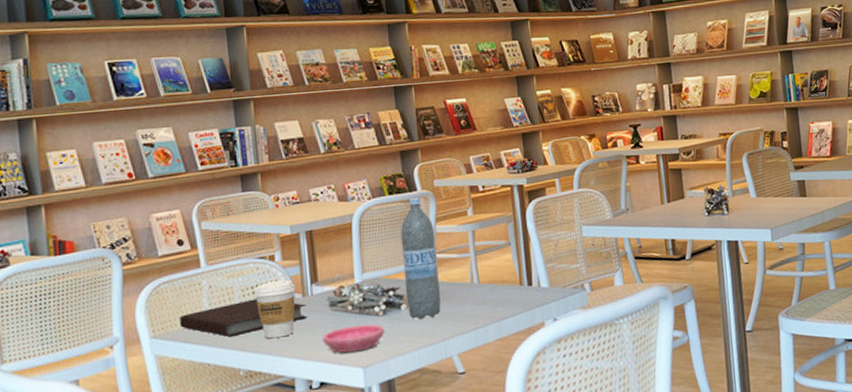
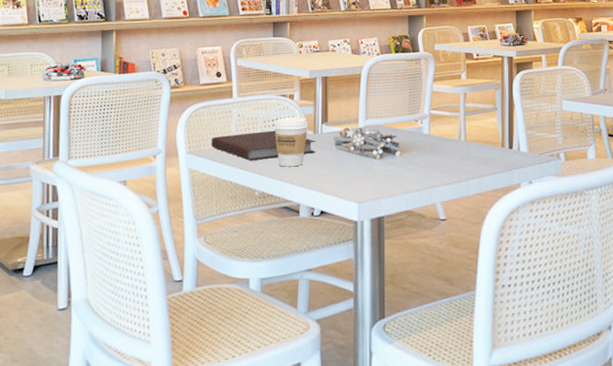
saucer: present [322,324,385,353] -> none [326,164,380,188]
water bottle: present [400,197,441,319] -> none [401,57,431,166]

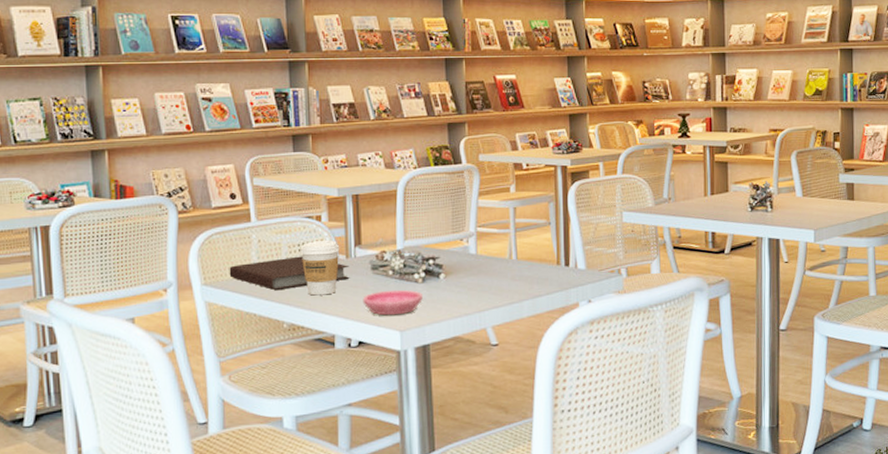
saucer: none [326,164,380,188] -> present [362,289,423,316]

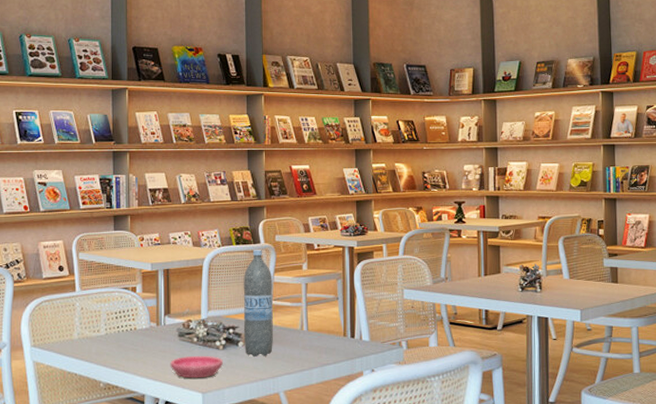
notebook: present [229,256,350,291] -> none [55,323,159,353]
coffee cup: present [300,239,340,296] -> none [117,308,151,359]
water bottle: none [443,170,479,290] -> present [243,249,273,357]

